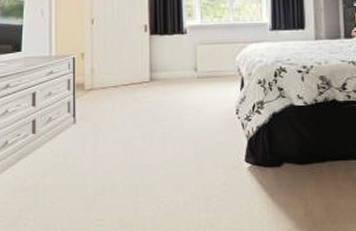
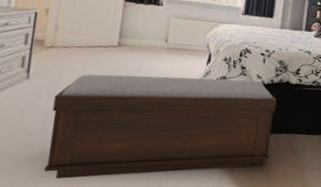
bench: none [100,103,328,221] -> present [44,74,277,179]

